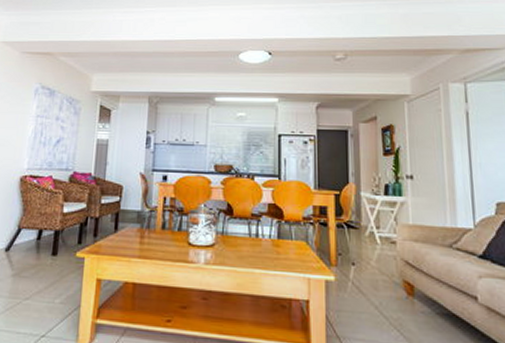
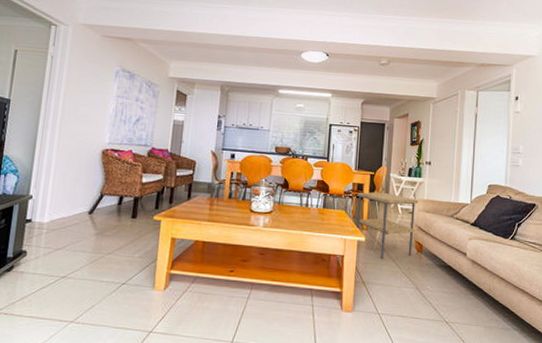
side table: none [322,216,403,305] -> present [357,192,419,259]

